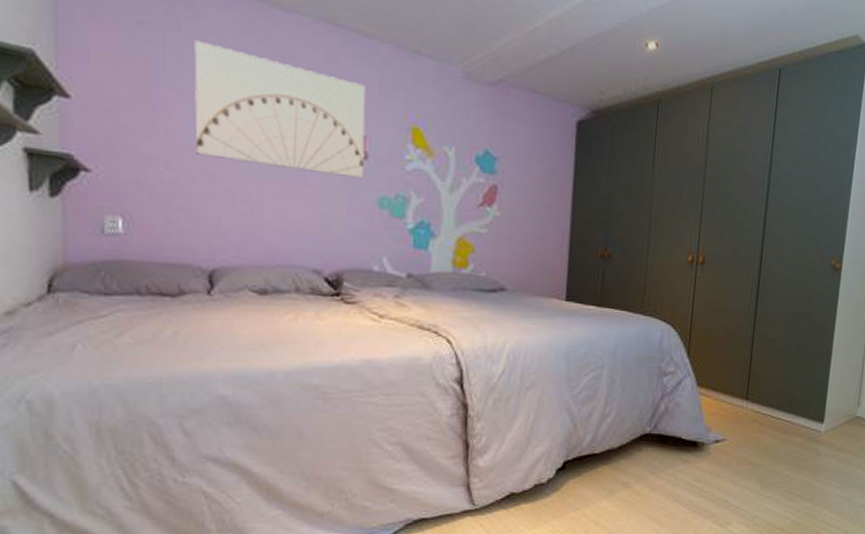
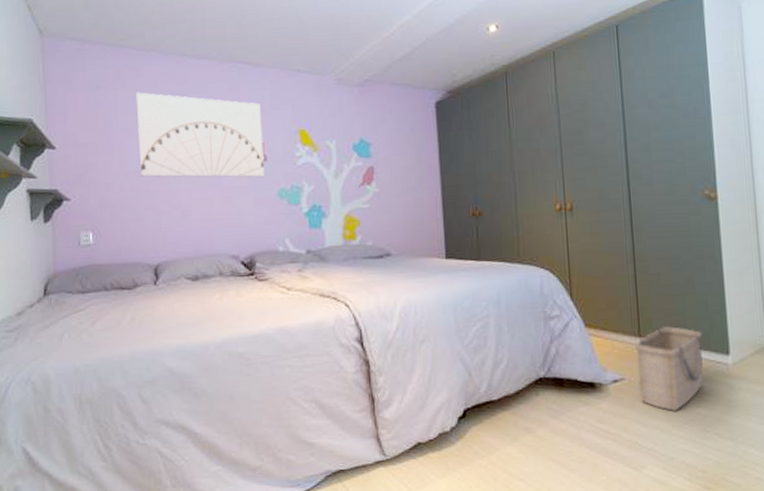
basket: none [737,391,803,474] -> present [634,325,703,412]

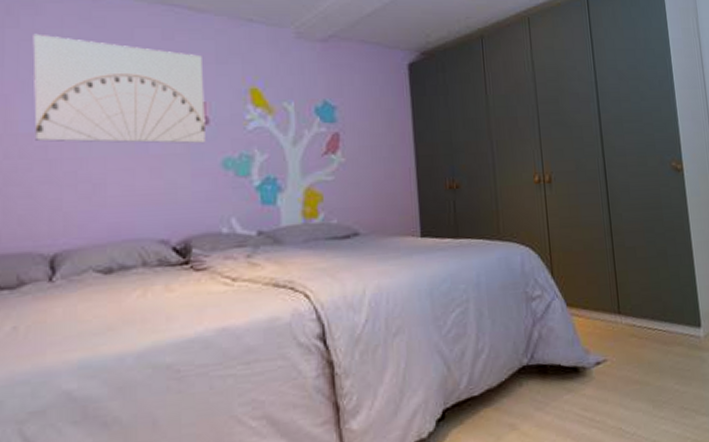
basket: present [634,325,703,412] -> none [614,300,679,392]

